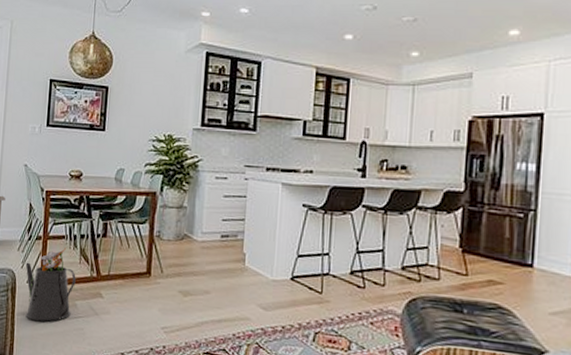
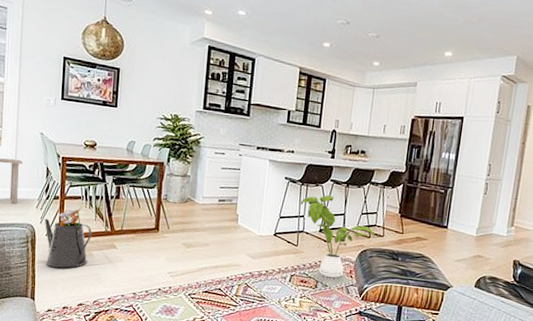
house plant: none [323,225,430,337] -> present [300,195,377,278]

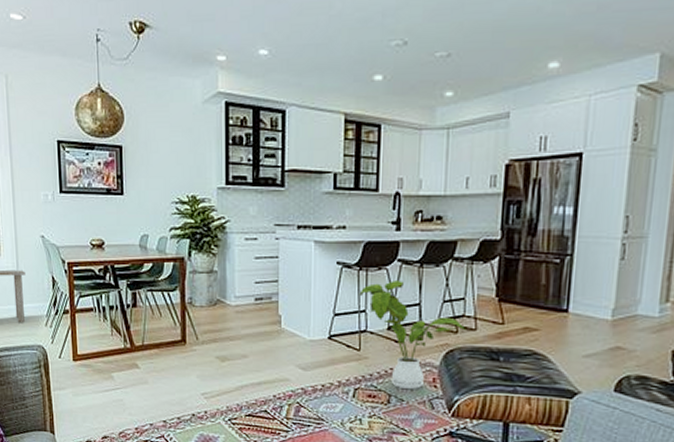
watering can: present [44,206,92,268] -> none [55,319,110,395]

